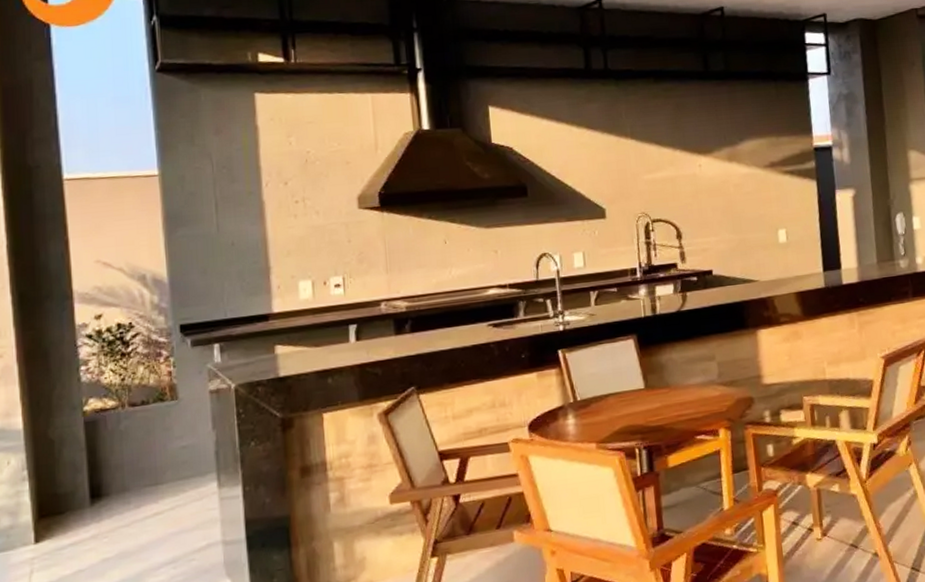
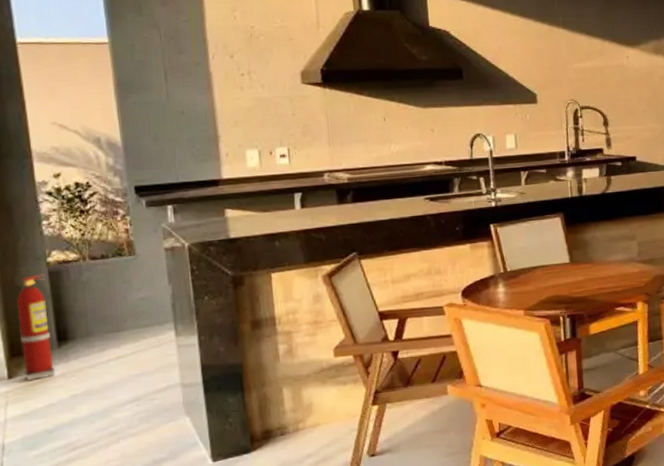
fire extinguisher: none [48,424,87,544] -> present [16,274,56,381]

